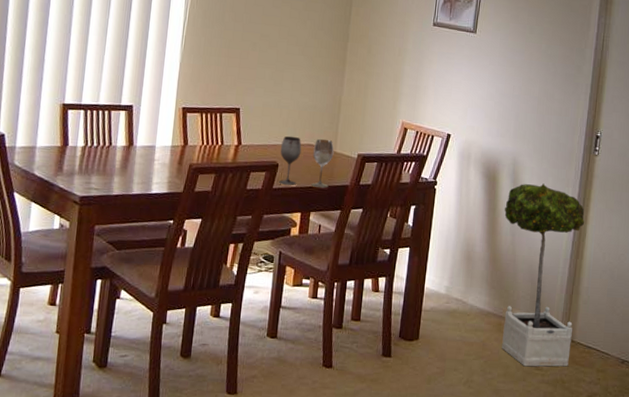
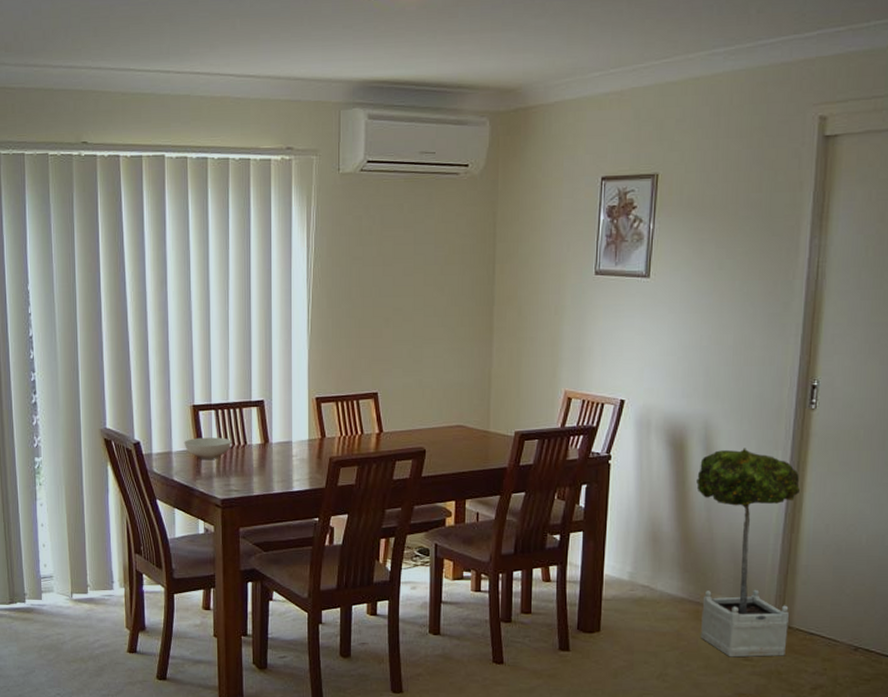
bowl: none [49,135,97,157] -> present [184,437,231,459]
wineglass: present [278,136,334,189] -> none [426,418,487,473]

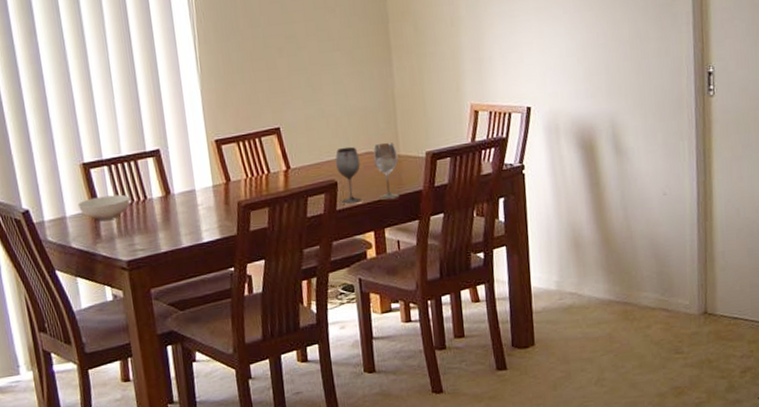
wineglass: none [426,418,487,473] -> present [335,142,400,205]
potted tree: present [696,448,801,658] -> none [610,142,714,353]

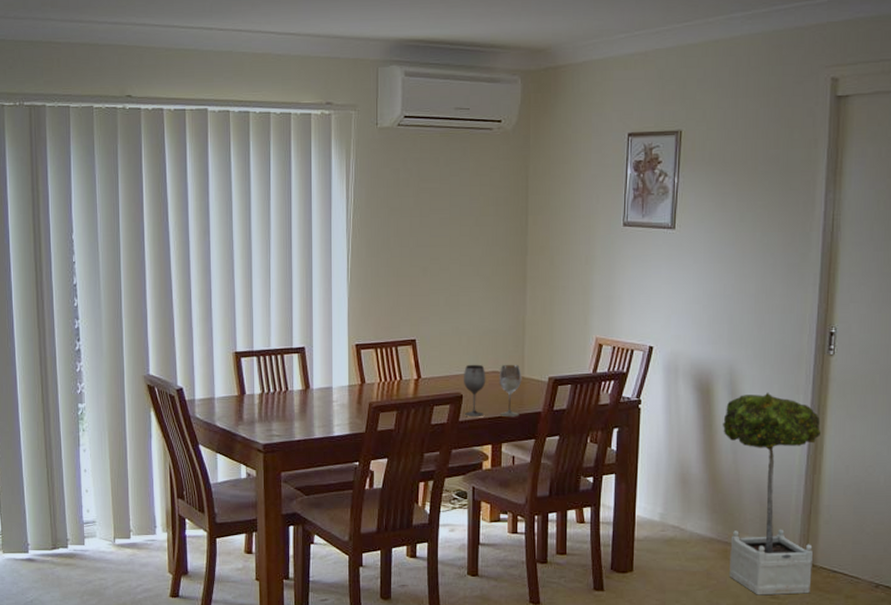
bowl: present [77,194,130,221] -> none [226,383,273,405]
potted tree: none [610,142,714,353] -> present [723,392,822,596]

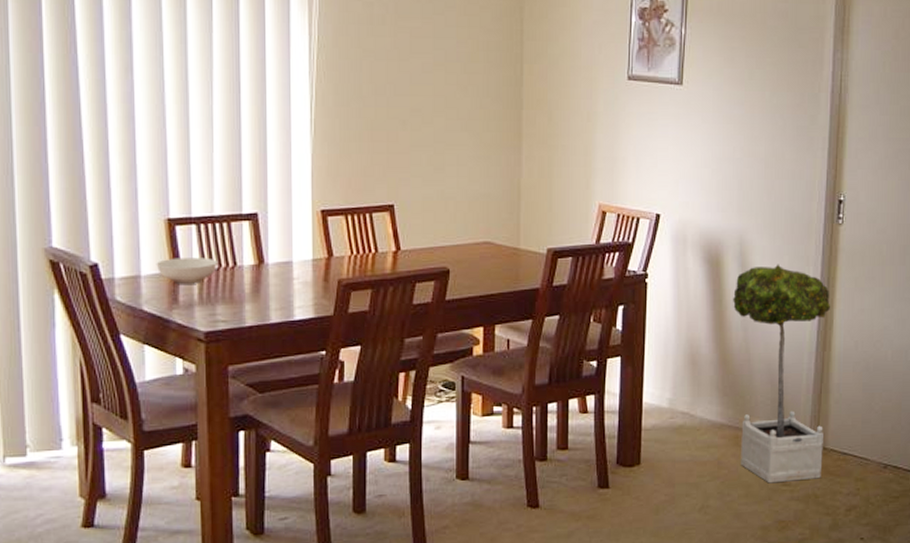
bowl: none [226,383,273,405] -> present [156,257,217,284]
wineglass: present [463,364,522,418] -> none [449,233,518,296]

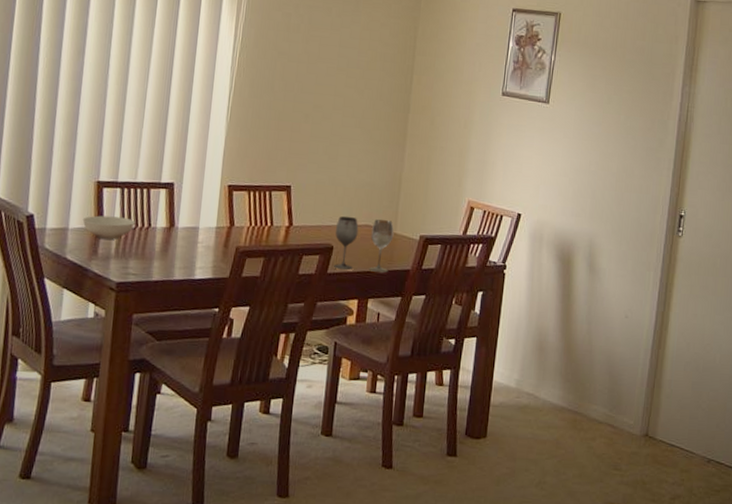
wineglass: none [449,233,518,296] -> present [333,216,394,274]
potted tree: present [733,264,831,484] -> none [577,267,668,467]

